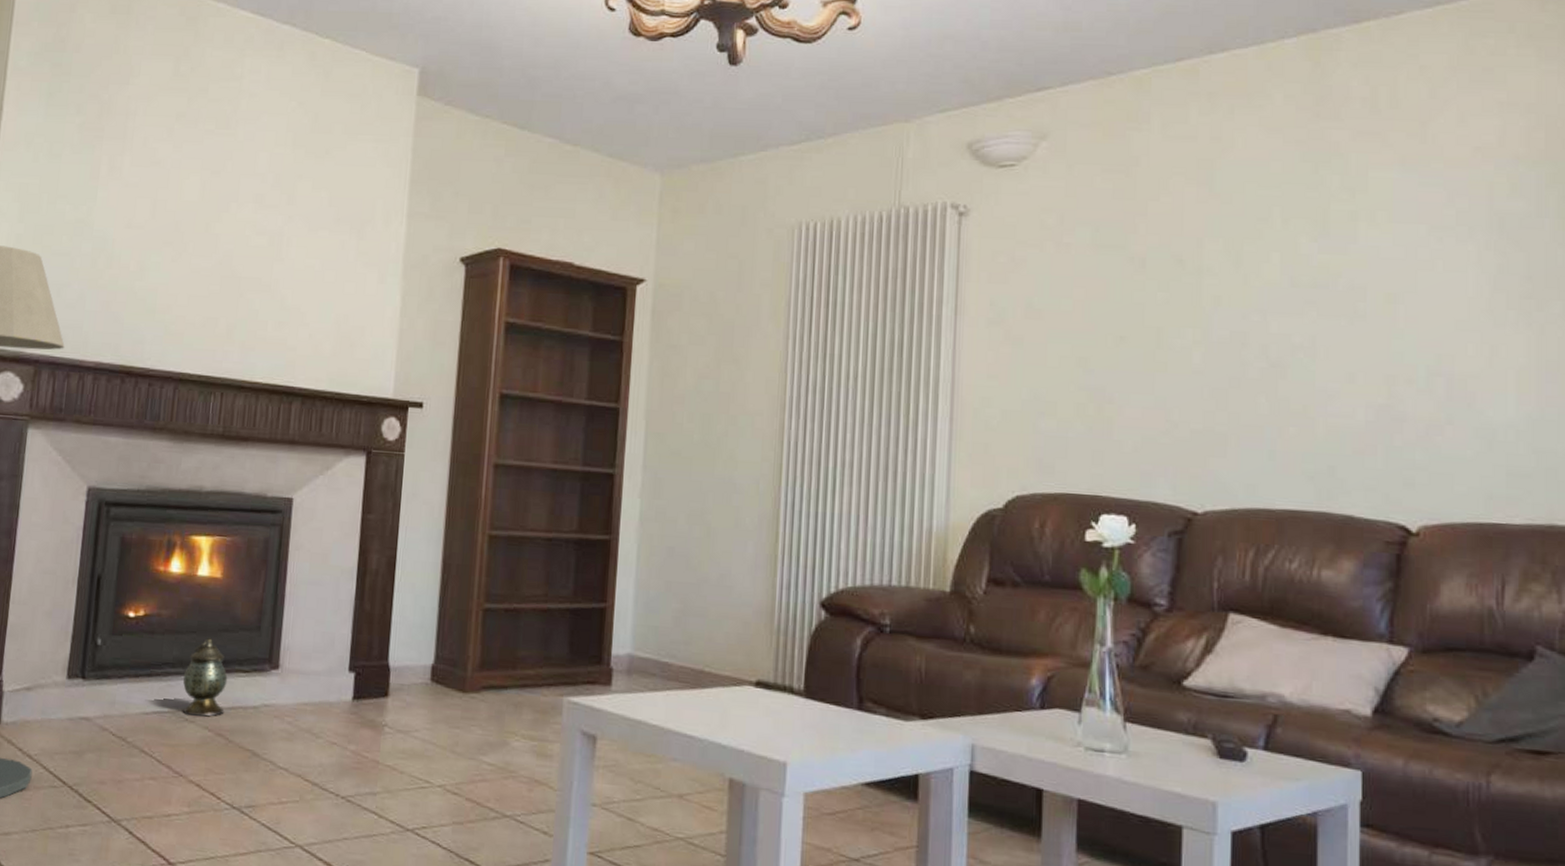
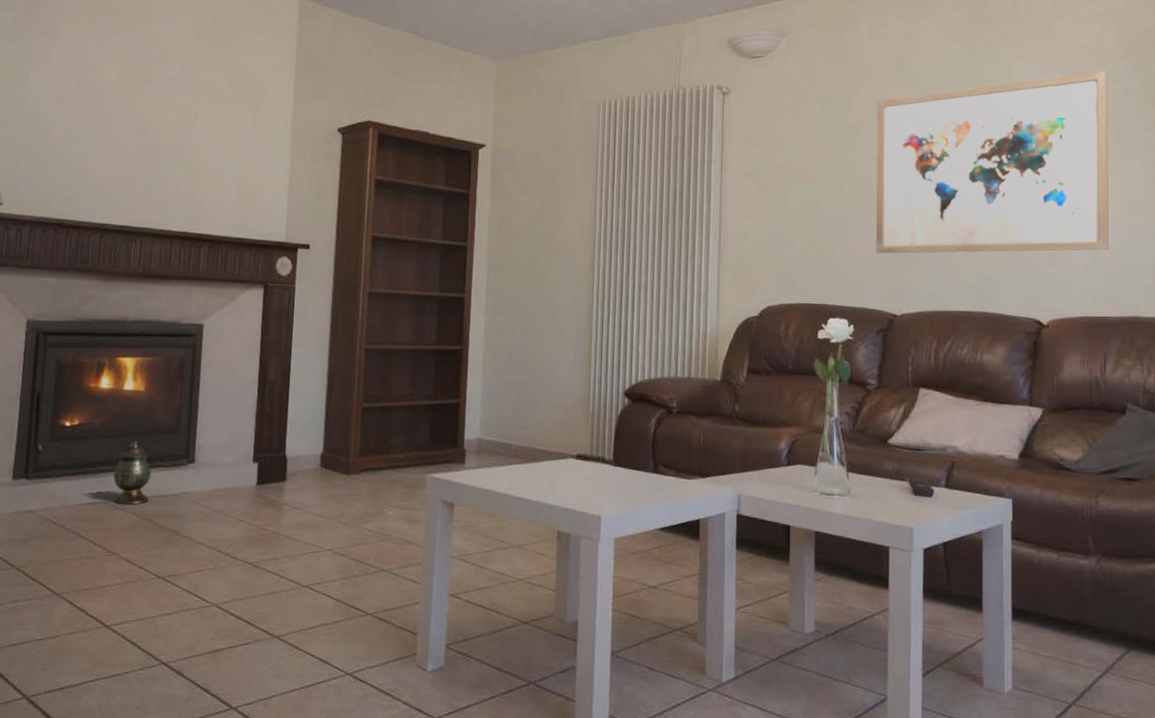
wall art: none [1169,182,1512,431] -> present [876,71,1110,254]

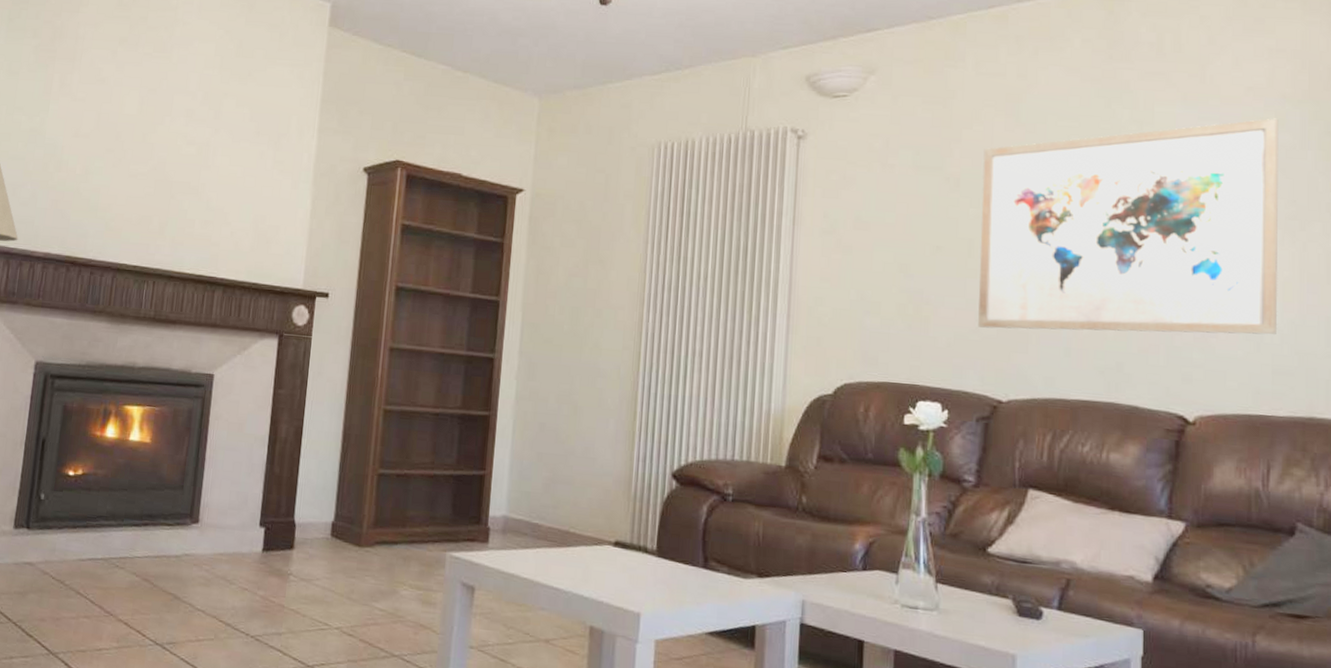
lantern: present [114,439,152,505] -> none [114,494,154,564]

